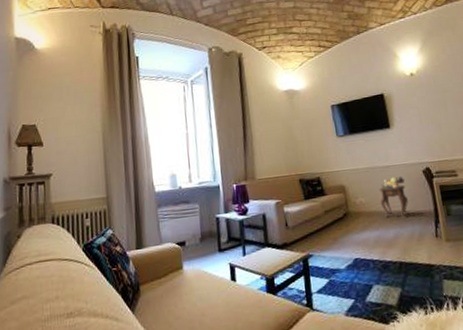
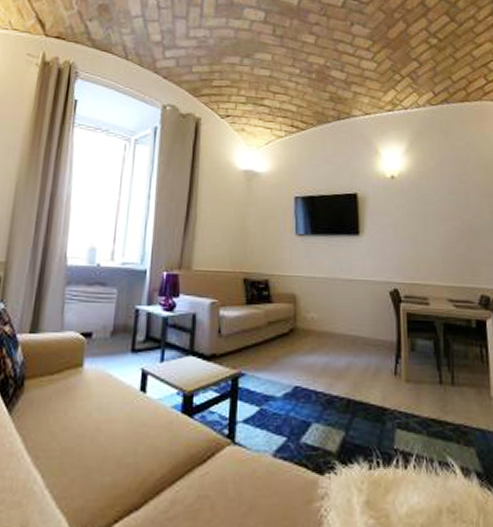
side table: present [379,176,409,219] -> none [335,293,369,347]

